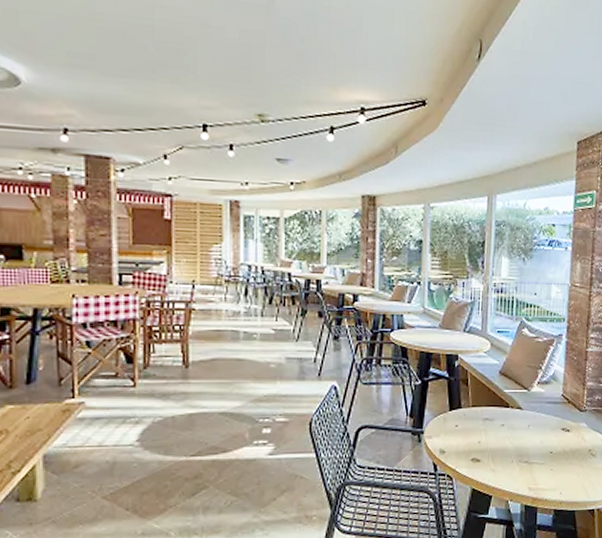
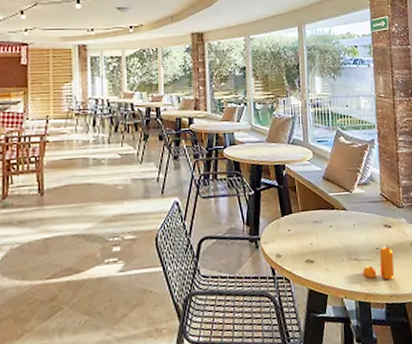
pepper shaker: none [532,450,569,486] -> present [363,246,395,280]

